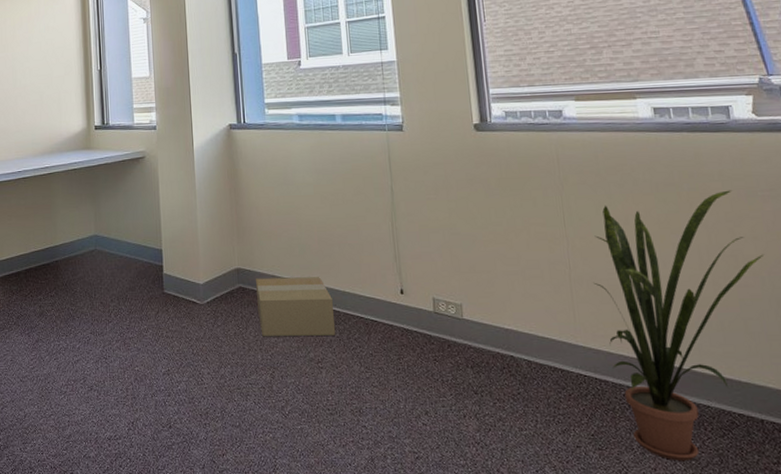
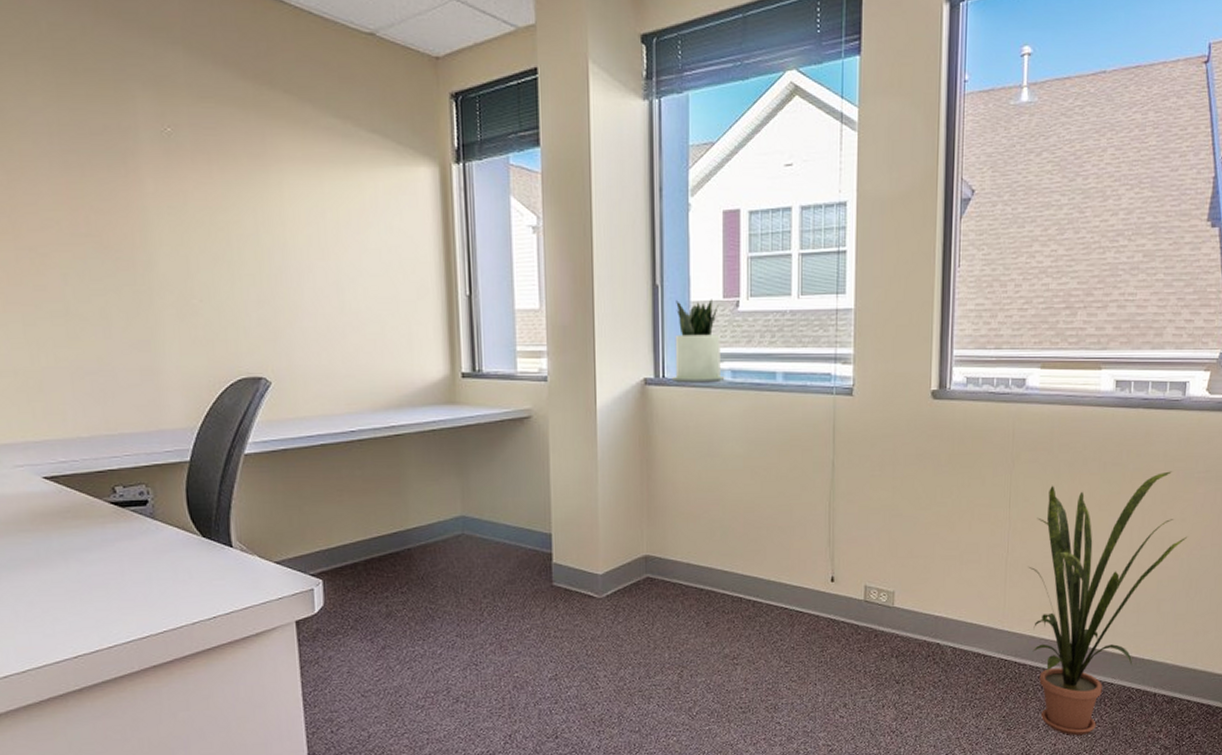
planter: none [250,61,294,127] -> present [671,299,725,383]
cardboard box: present [255,277,335,337] -> none [666,564,755,634]

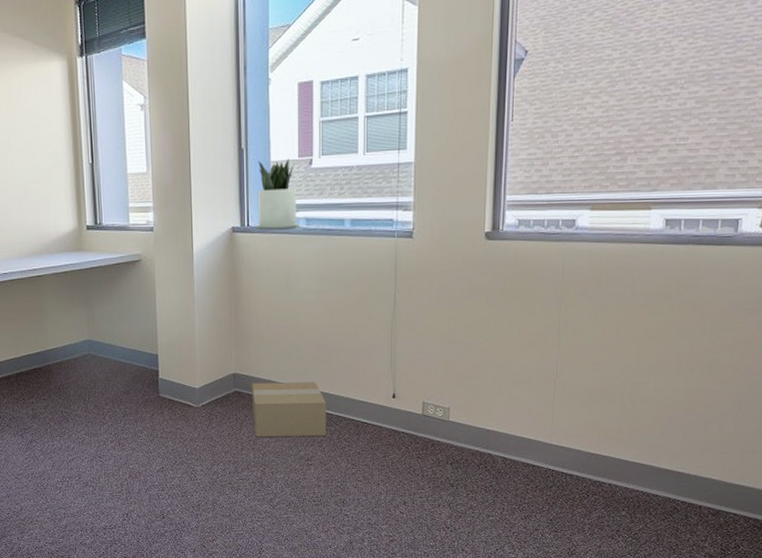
cardboard box: none [666,564,755,634] -> present [251,382,326,438]
house plant: present [1028,471,1188,736] -> none [576,302,738,540]

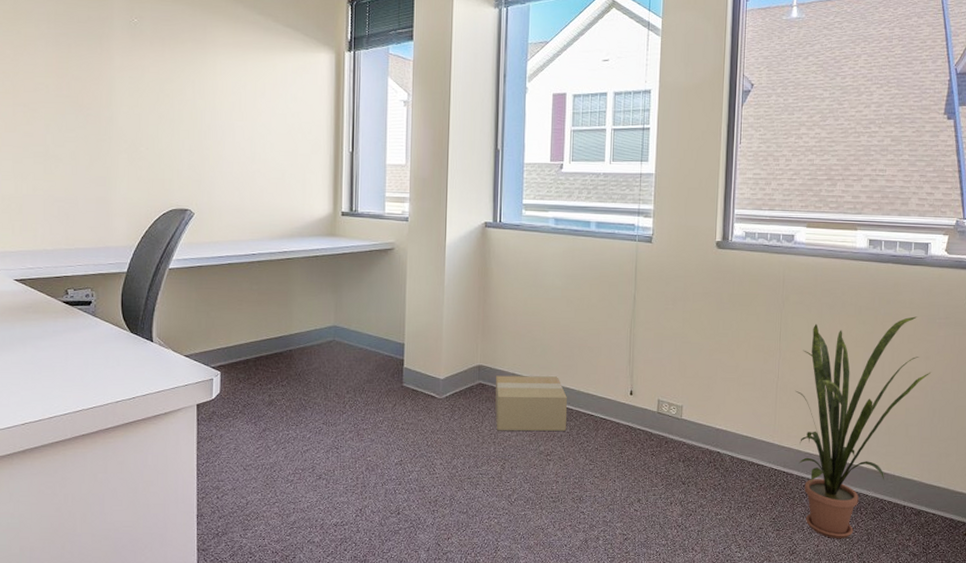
planter: present [254,158,300,231] -> none [506,162,549,228]
house plant: none [576,302,738,540] -> present [795,316,932,539]

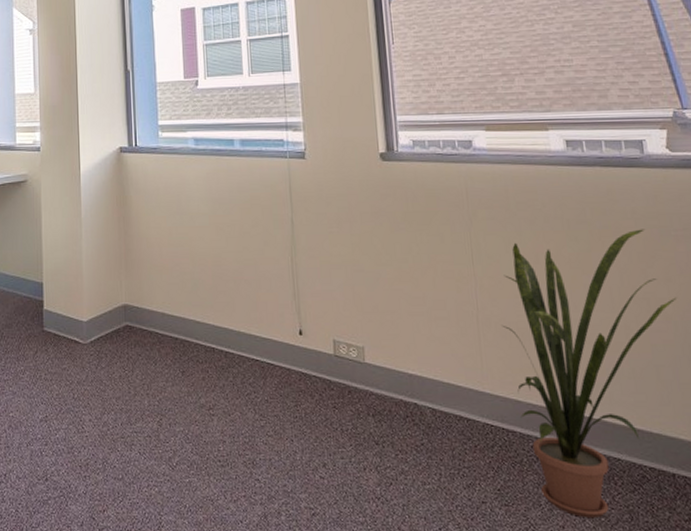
cardboard box: present [495,375,567,432] -> none [143,315,228,381]

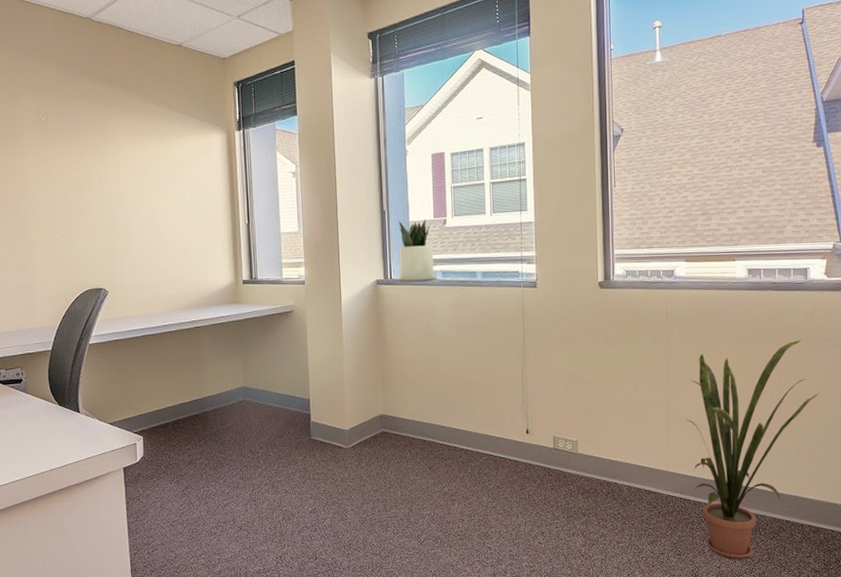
planter: none [142,80,189,151] -> present [396,219,437,283]

